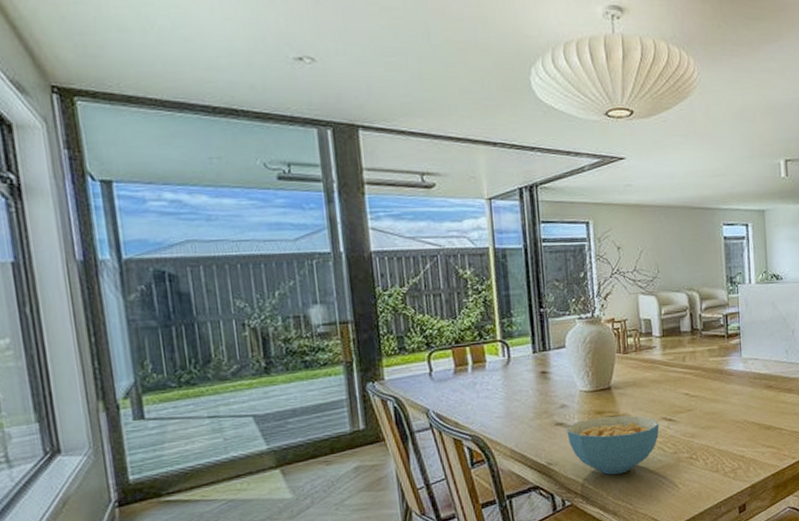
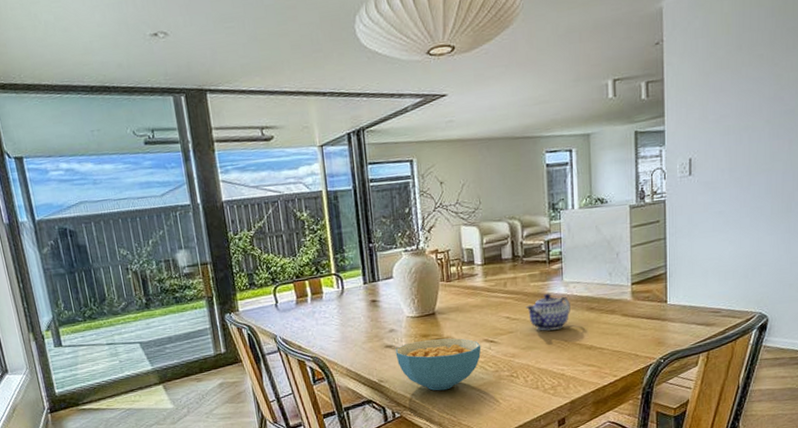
teapot: none [705,369,749,409] -> present [526,293,571,331]

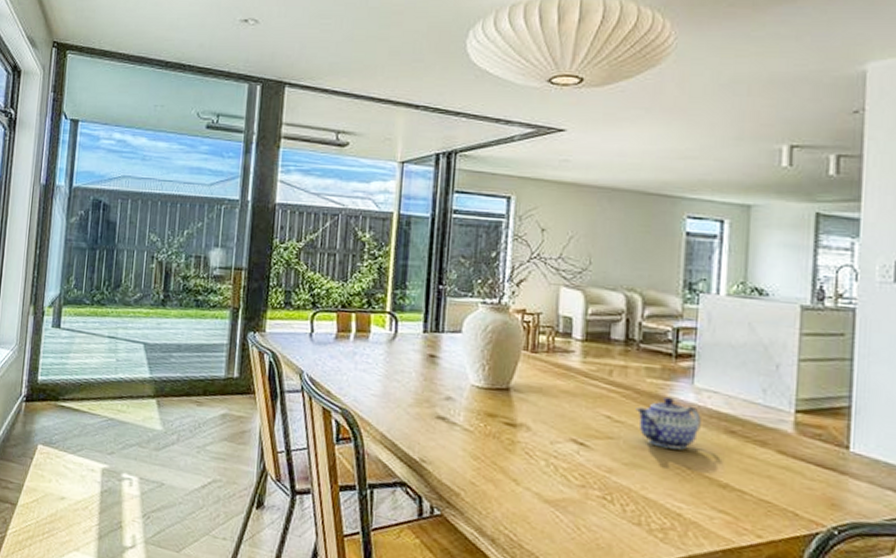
cereal bowl: present [395,338,481,391] -> none [448,419,566,495]

